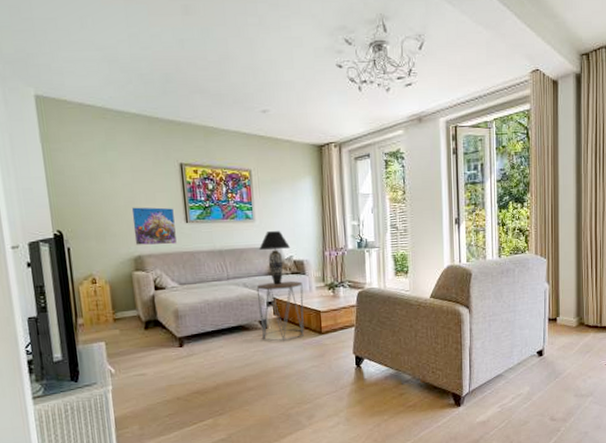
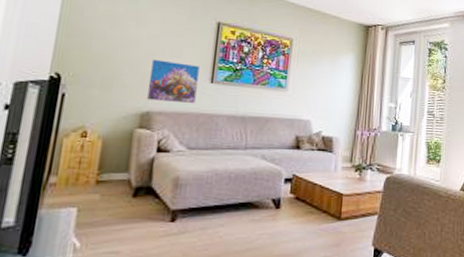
side table: present [256,281,304,341] -> none [273,157,328,225]
table lamp: present [259,231,290,285] -> none [287,103,321,161]

